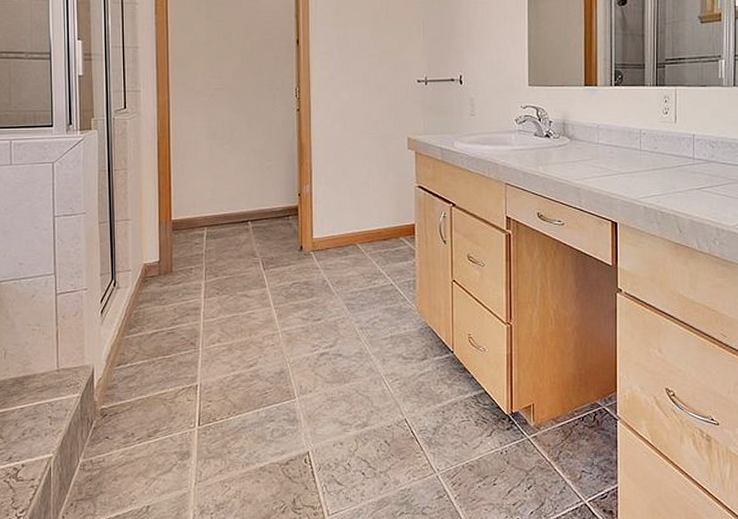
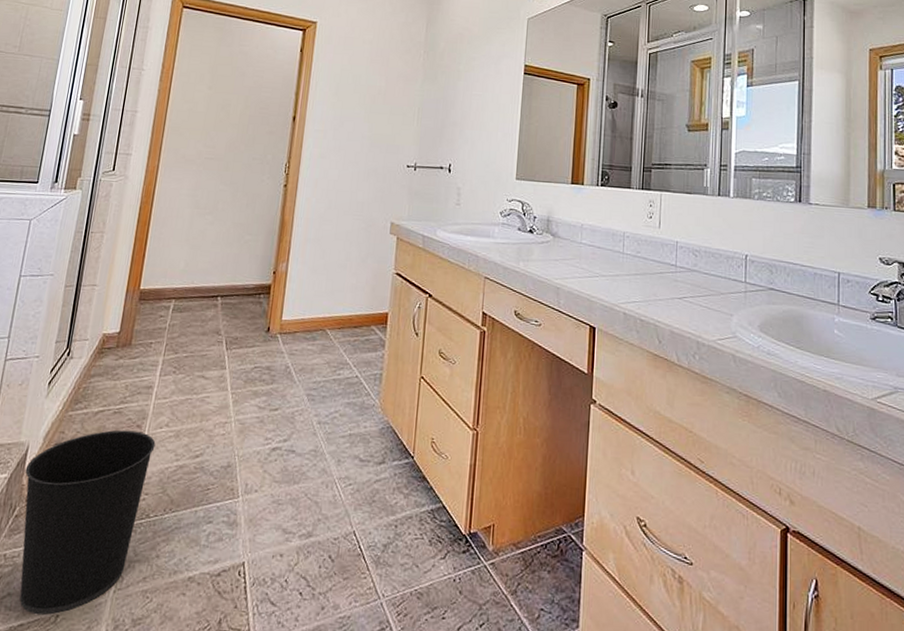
wastebasket: none [95,348,211,506] -> present [19,430,156,615]

